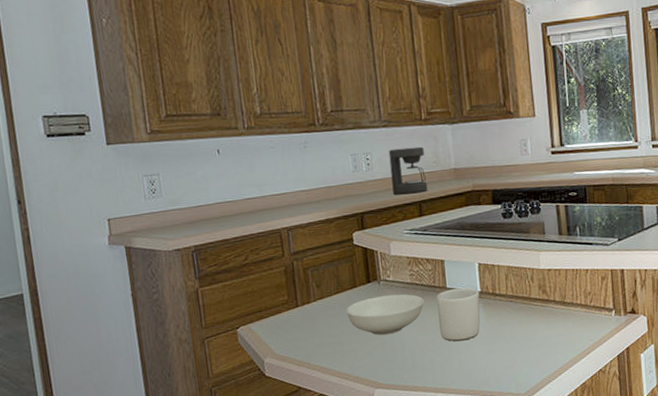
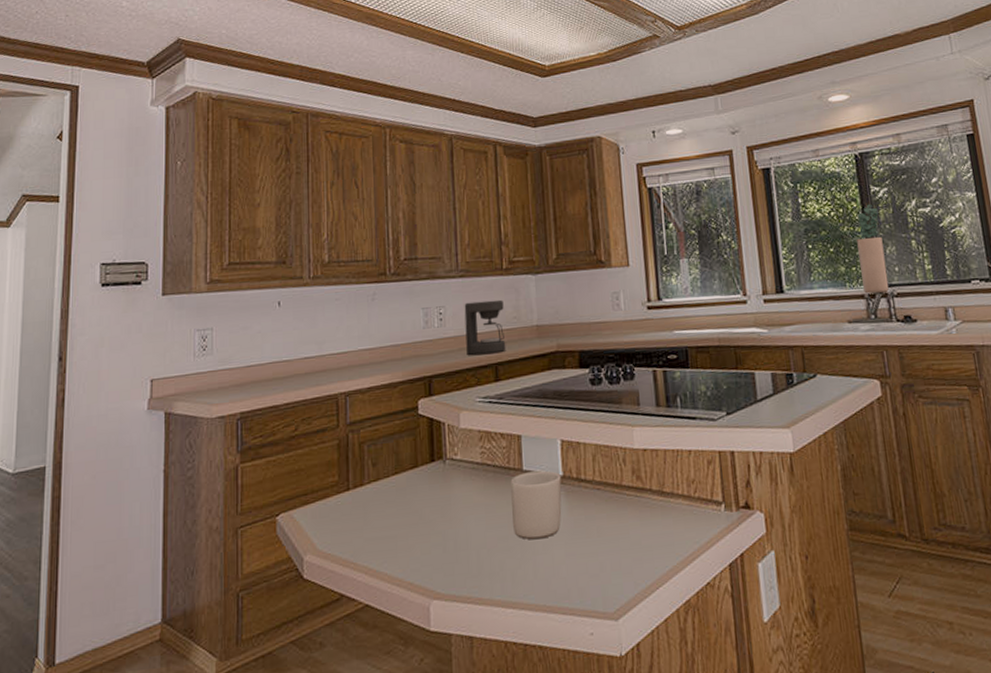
bowl: present [346,294,424,335] -> none [404,476,496,529]

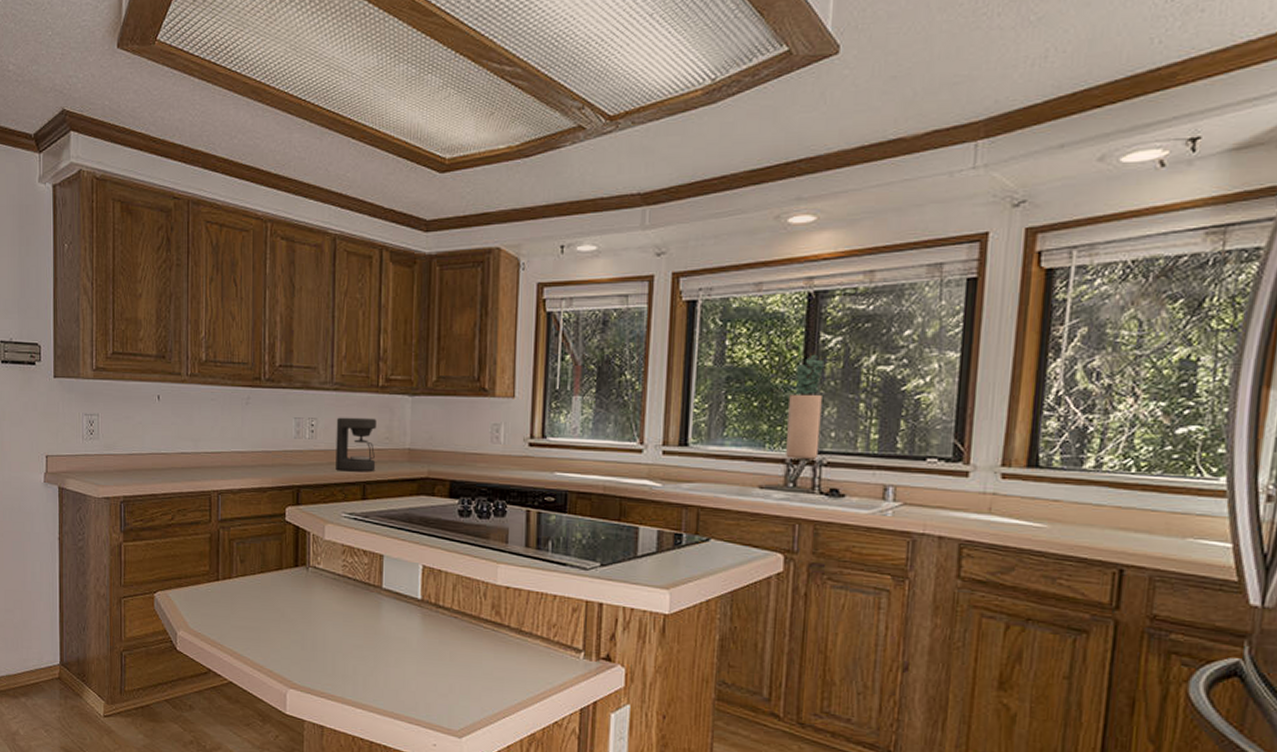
mug: present [510,470,562,540] -> none [369,590,419,654]

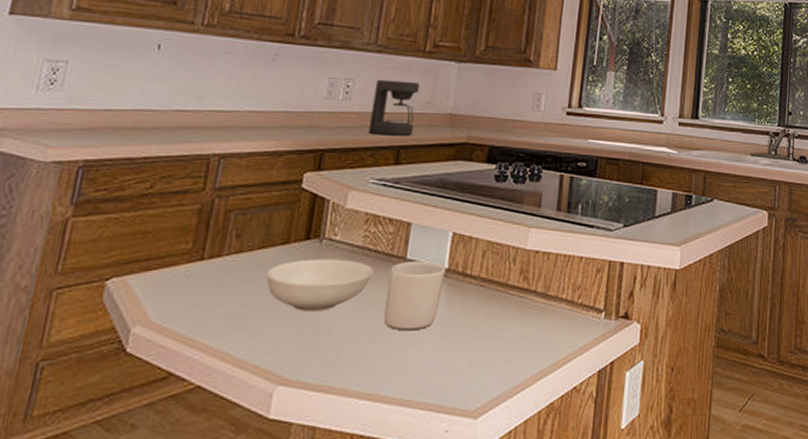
bowl: none [268,584,355,630] -> present [266,259,374,311]
mug: none [369,590,419,654] -> present [383,261,446,331]
vase: present [786,350,824,459] -> none [770,46,796,132]

